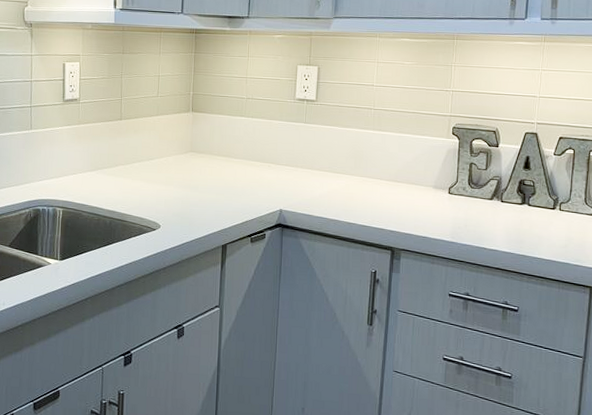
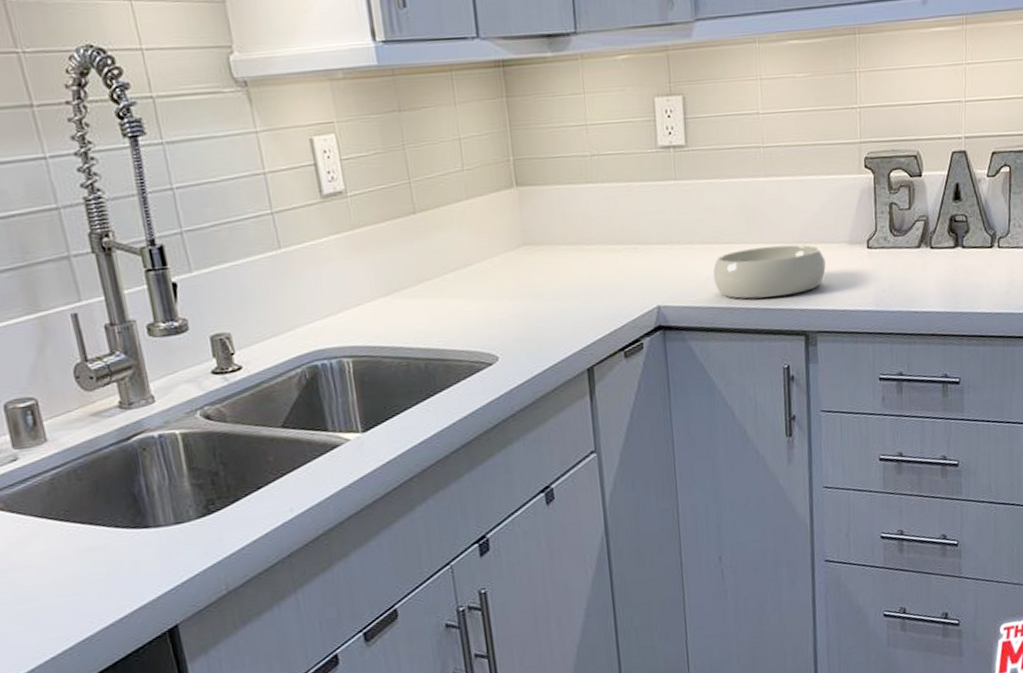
bowl: none [325,179,414,219] -> present [713,244,826,299]

